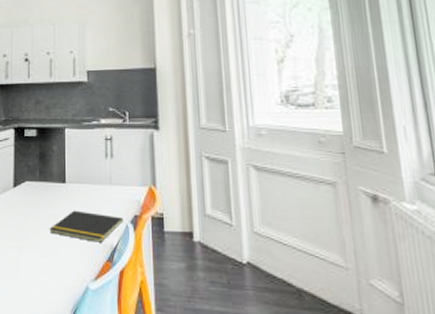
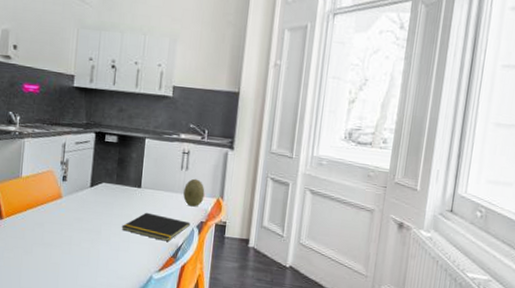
fruit: none [111,166,135,199] -> present [183,178,205,207]

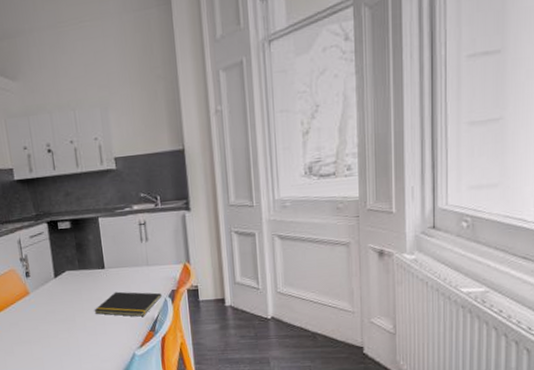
fruit: present [183,178,205,207] -> none [148,248,171,277]

